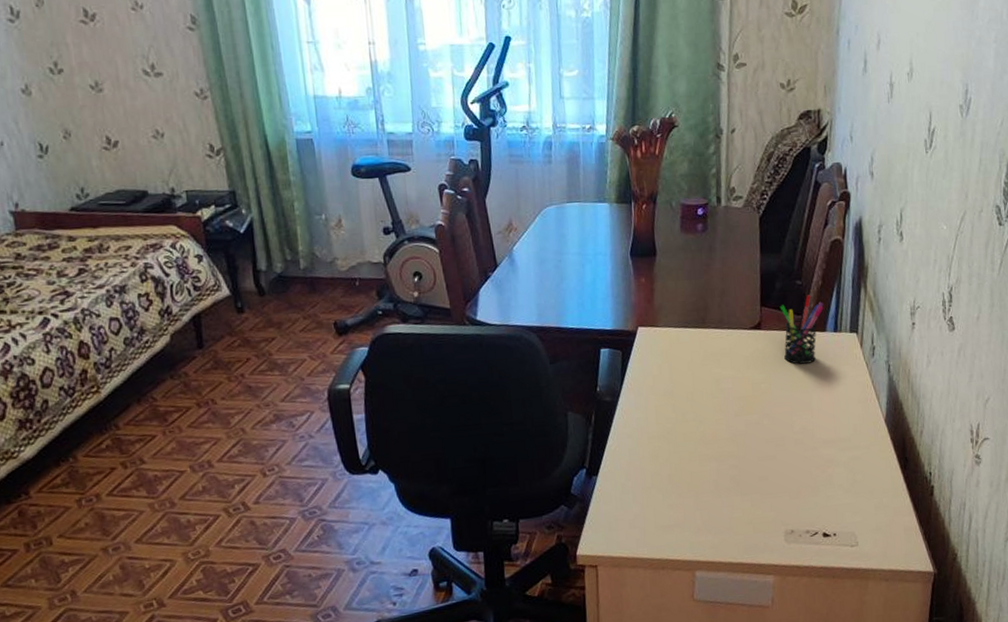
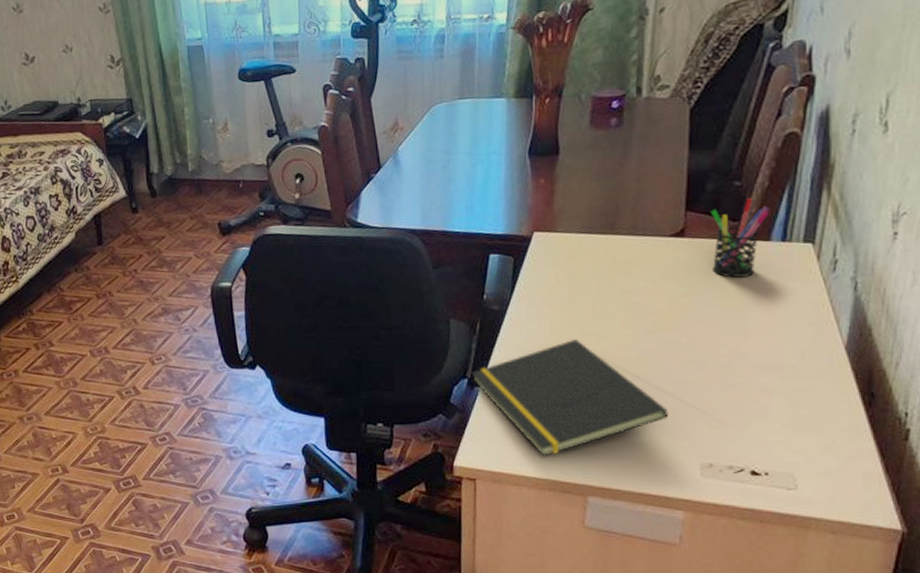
notepad: none [589,424,757,538] -> present [471,338,669,456]

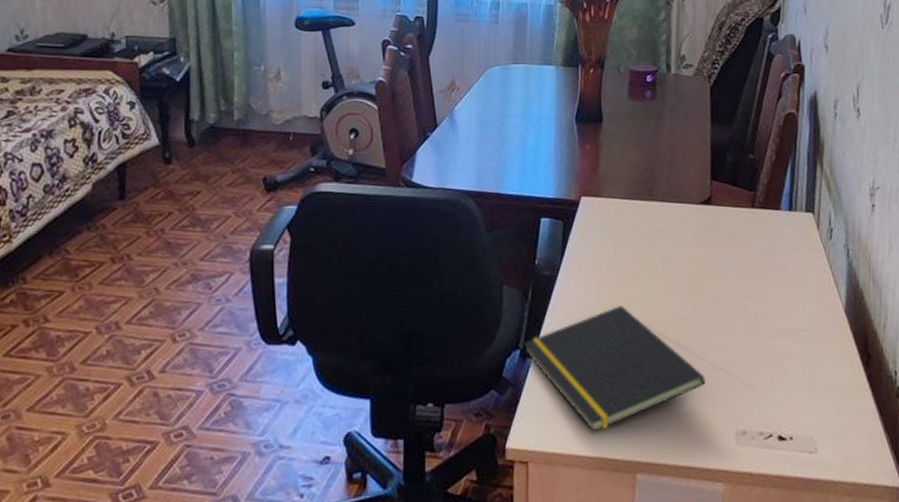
pen holder: present [710,198,769,278] -> none [731,170,778,244]

